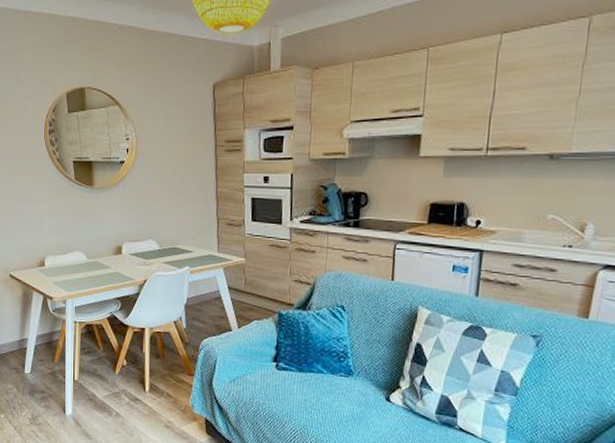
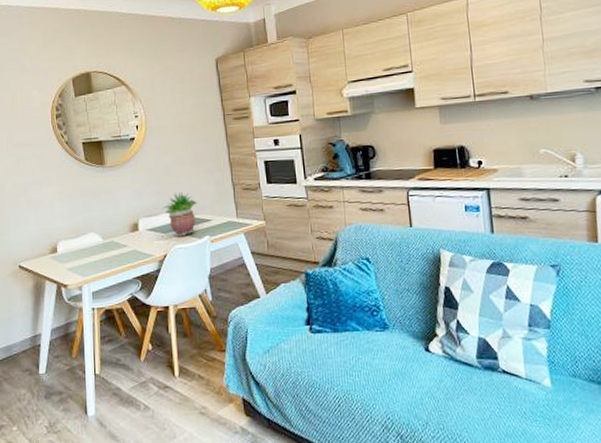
potted plant: none [146,220,180,265] -> present [162,192,197,237]

